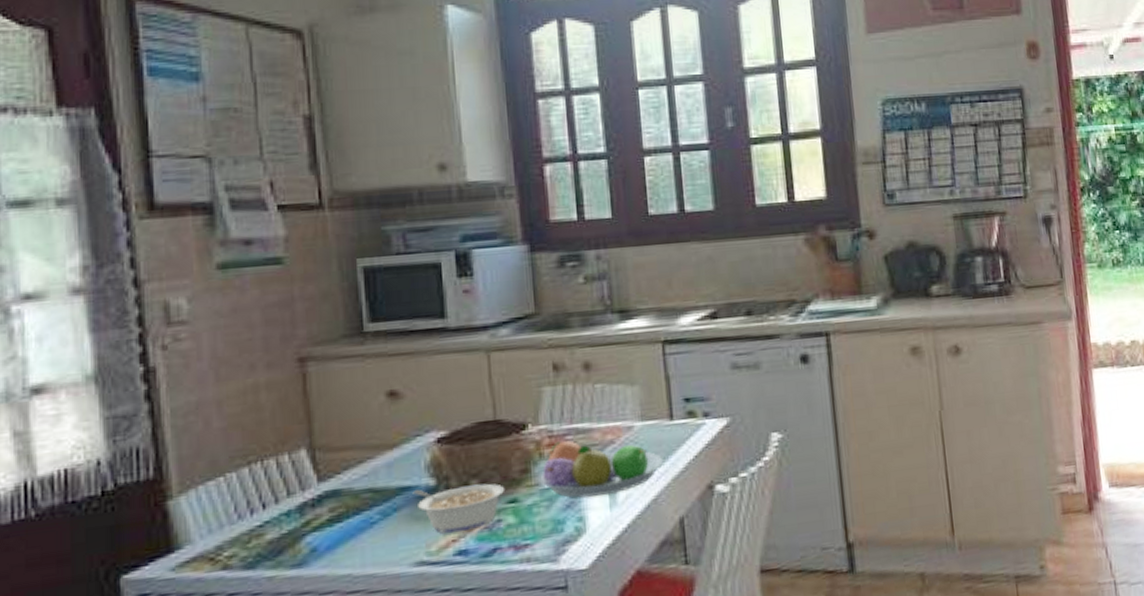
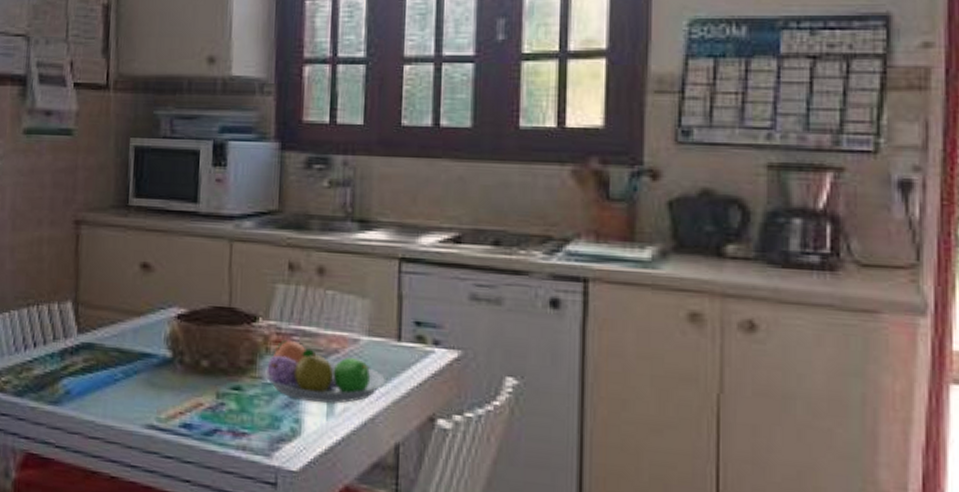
legume: present [412,483,505,534] -> none [151,357,231,407]

